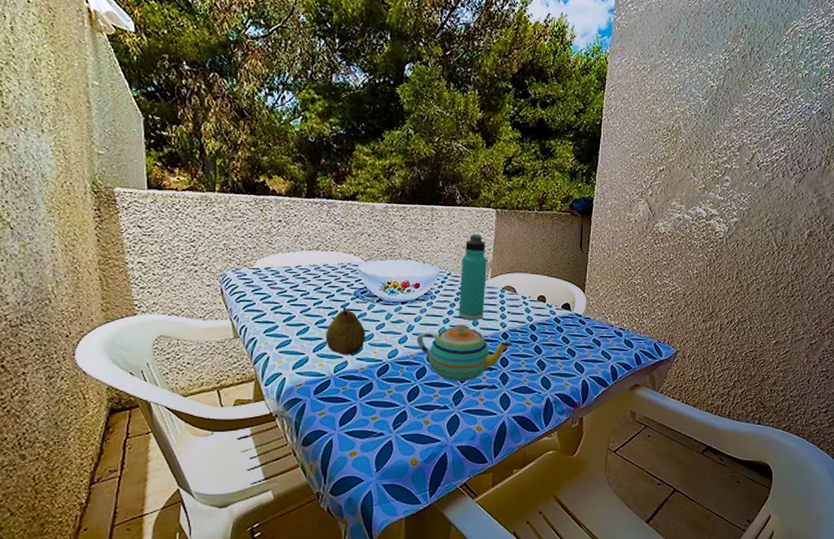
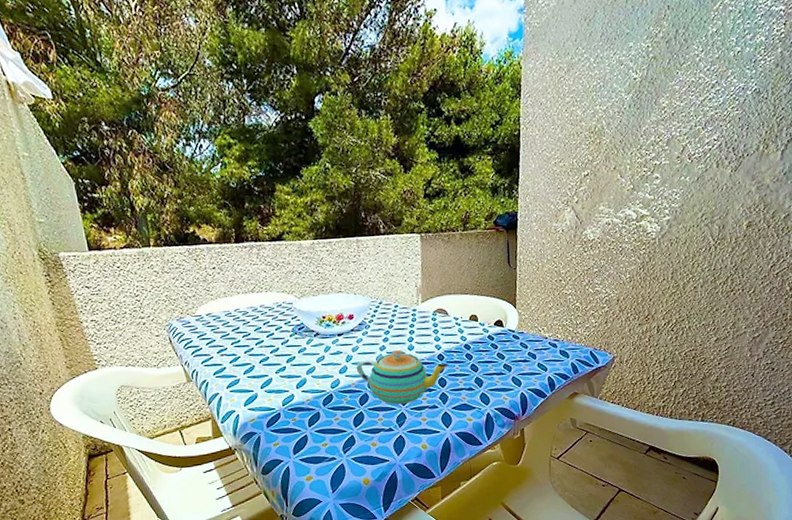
fruit: present [325,307,366,355] -> none [270,344,308,389]
thermos bottle: present [458,234,487,320] -> none [391,260,419,345]

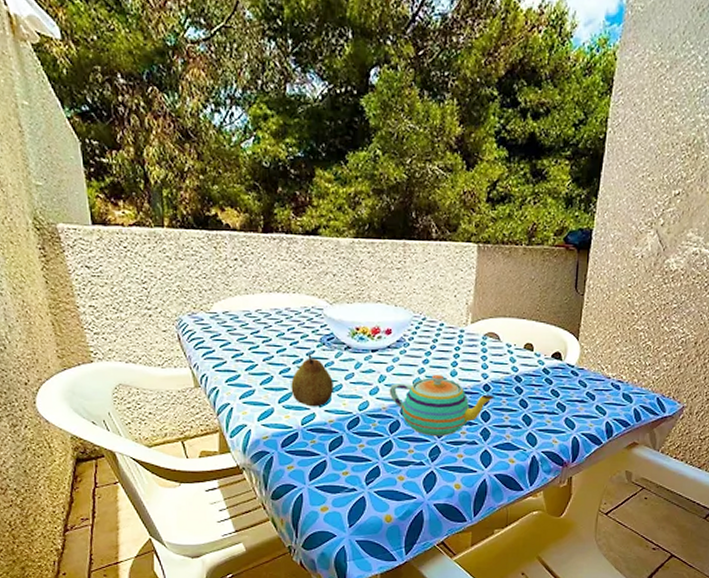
fruit: none [270,344,308,389] -> present [291,355,334,407]

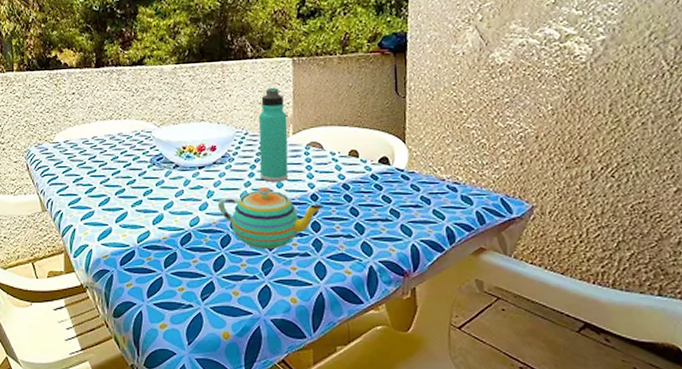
fruit: present [291,355,334,407] -> none [126,175,166,225]
thermos bottle: none [434,273,467,370] -> present [258,87,289,182]

